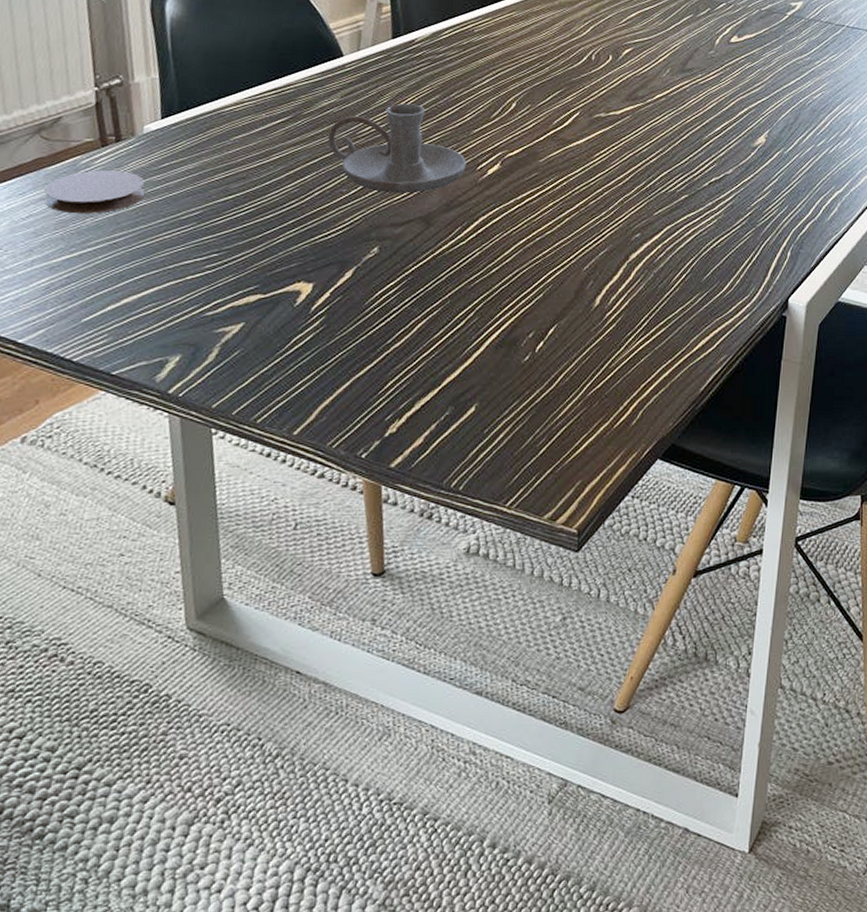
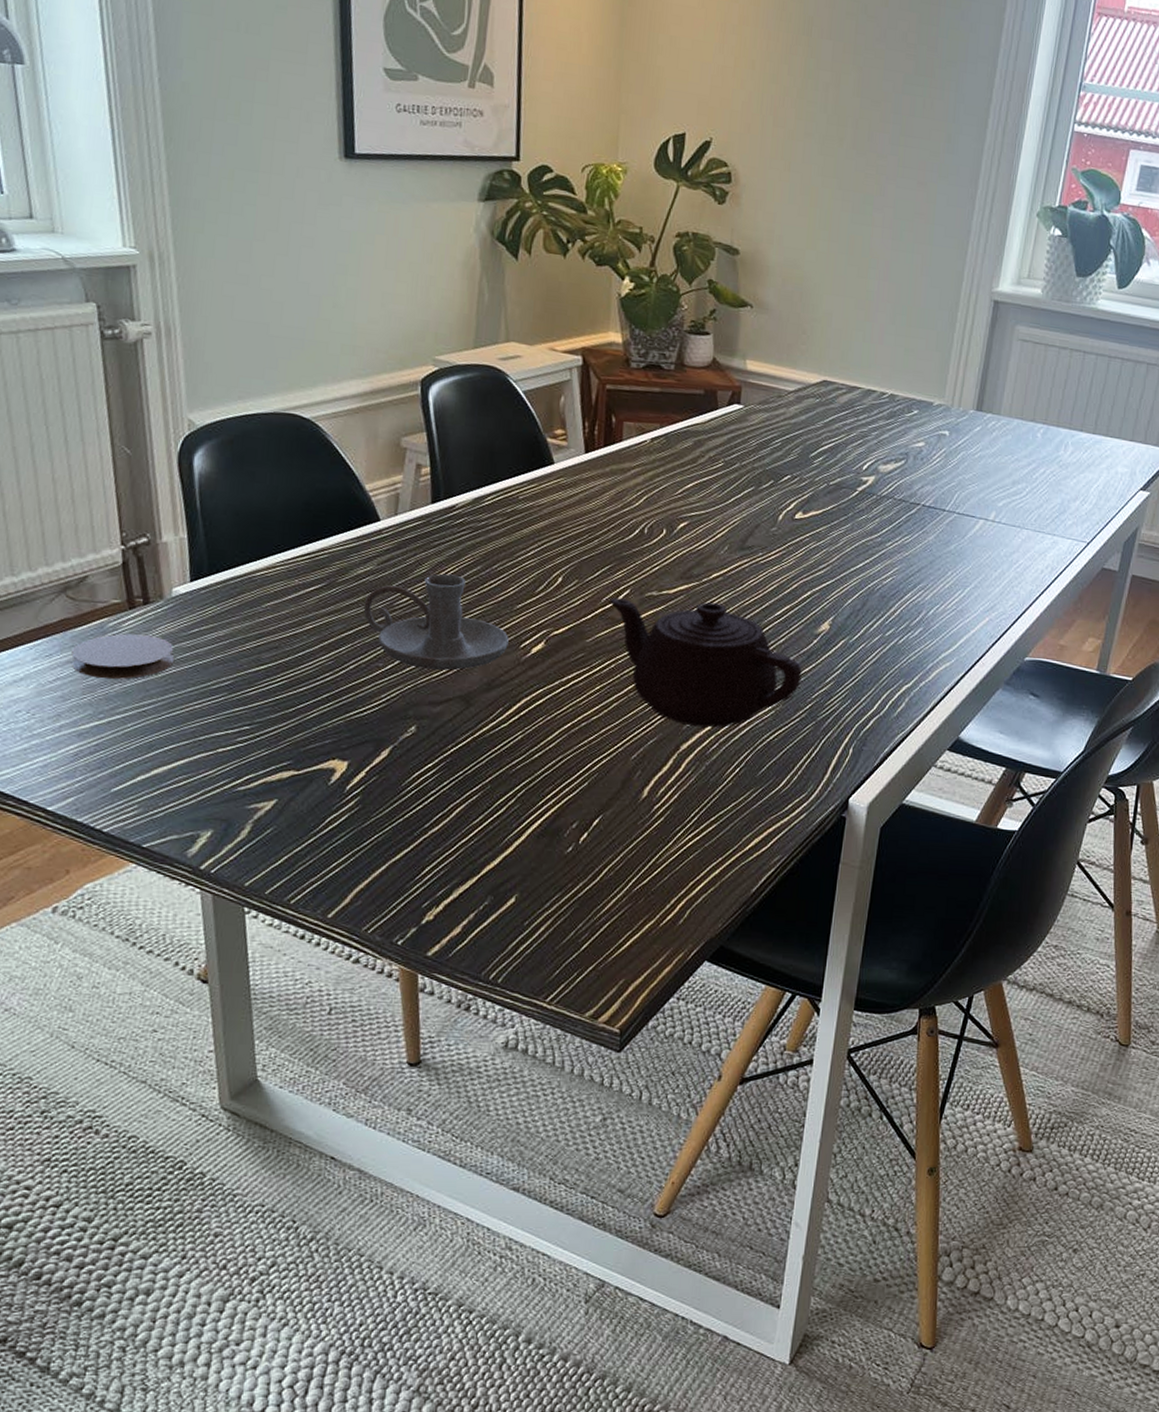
teapot: none [561,120,741,238] -> present [609,598,802,728]

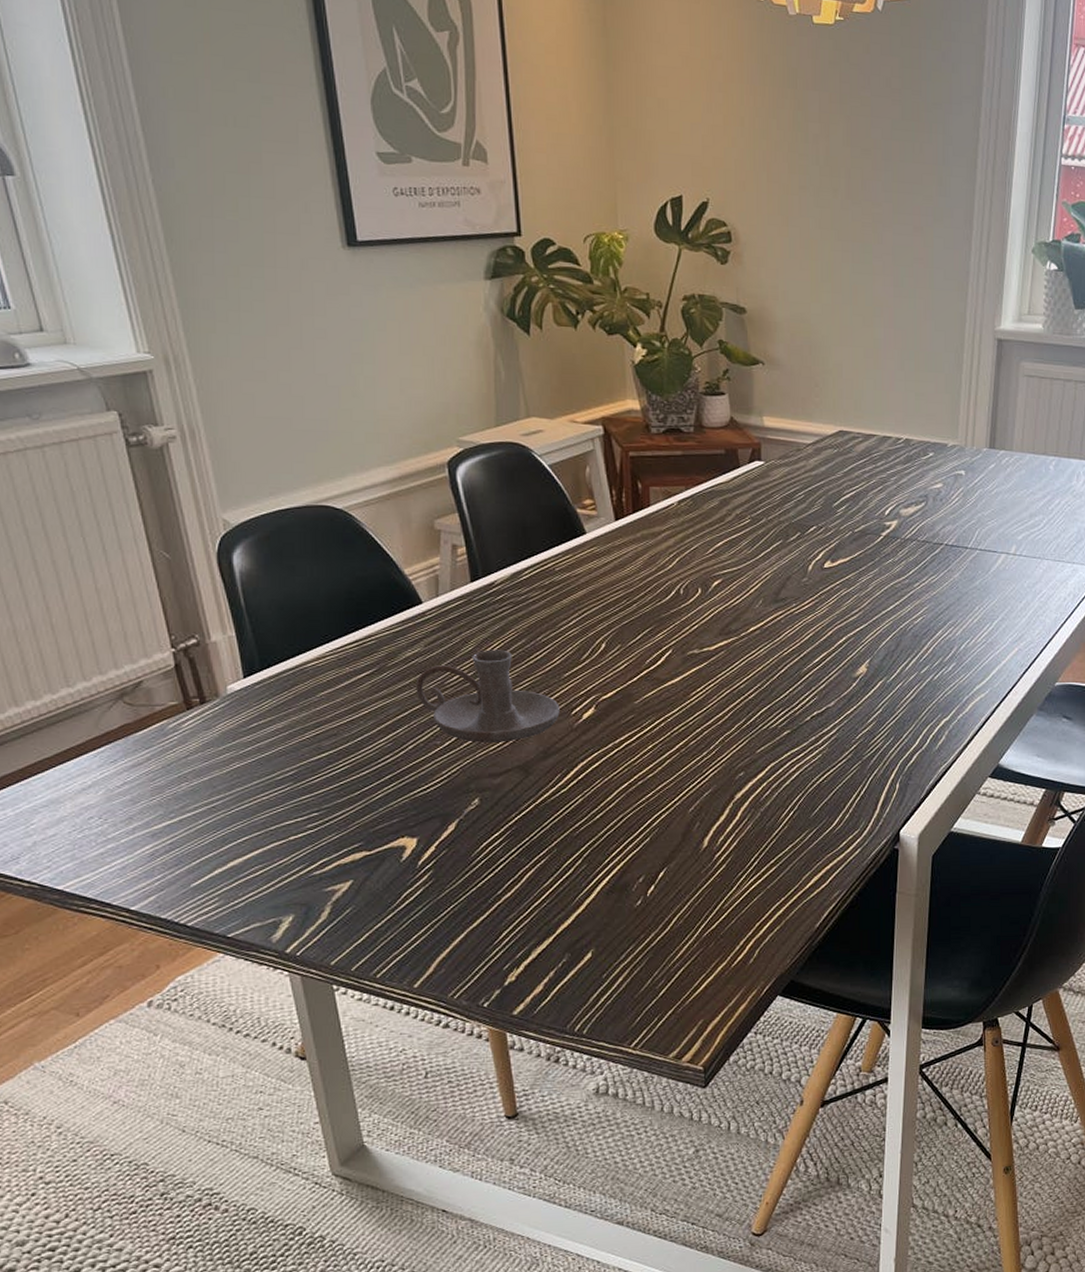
coaster: present [71,633,175,679] -> none [136,734,238,780]
teapot: present [609,598,802,728] -> none [653,656,844,776]

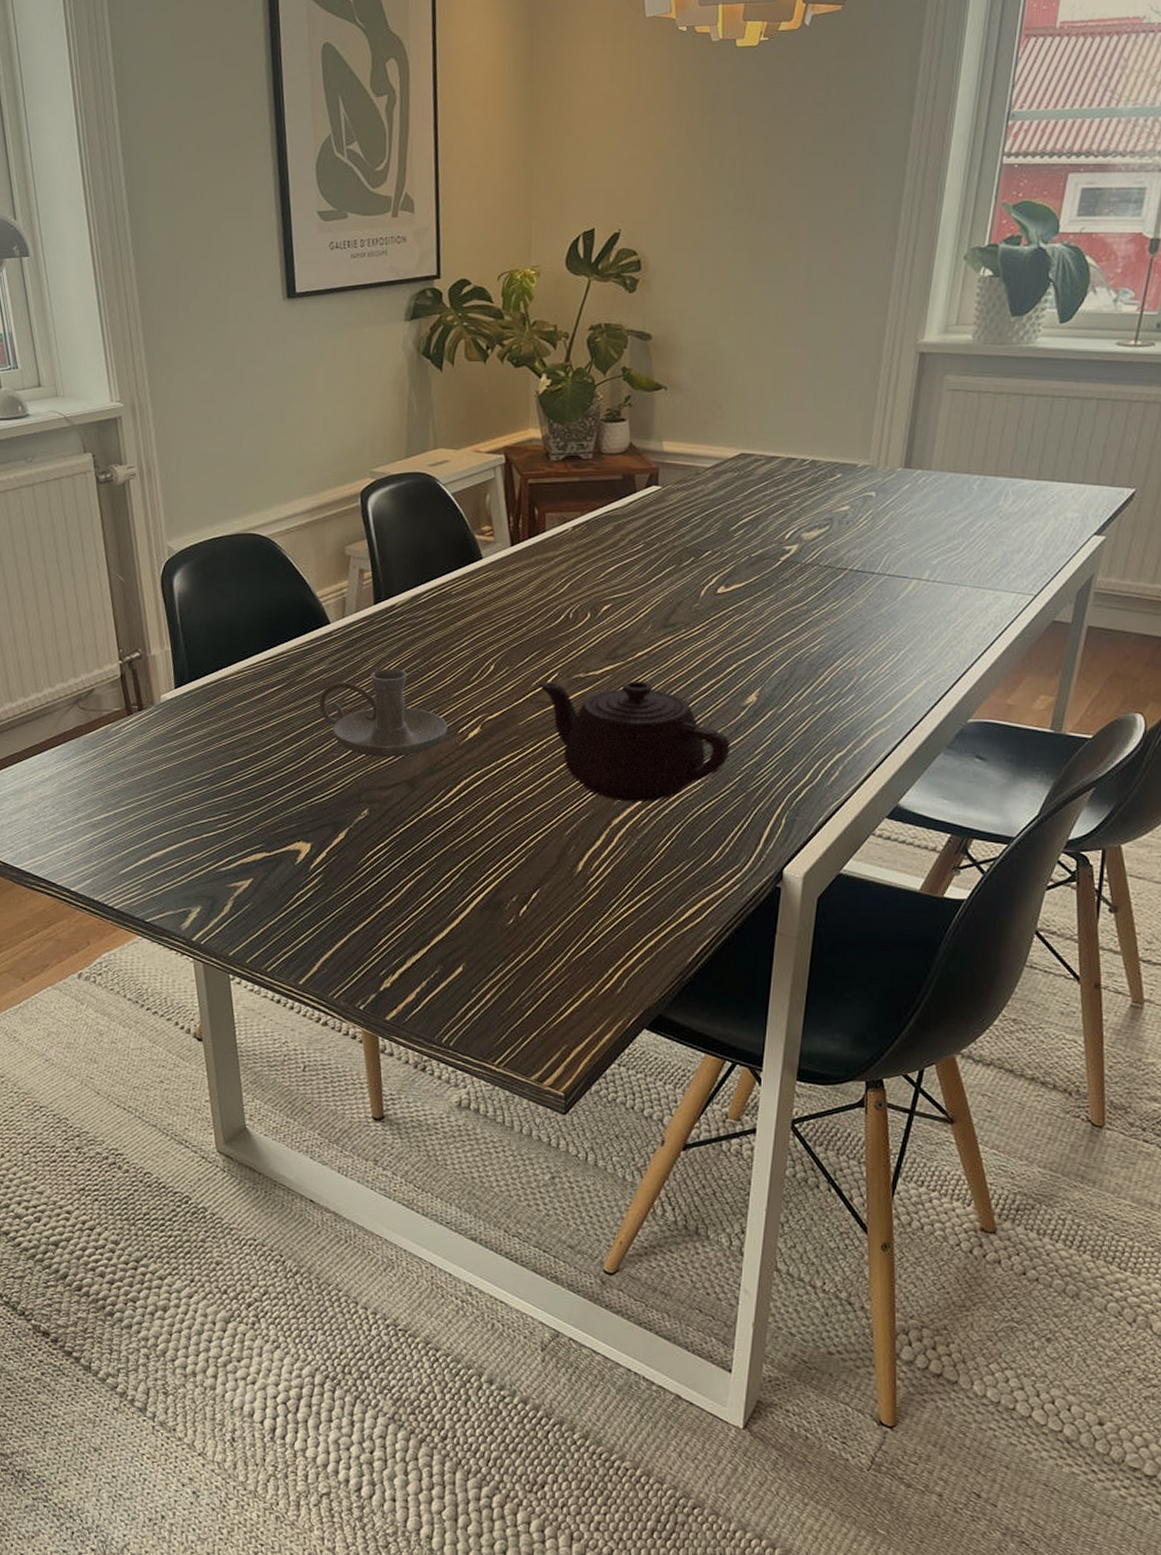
teapot: none [653,656,844,776] -> present [539,681,730,803]

